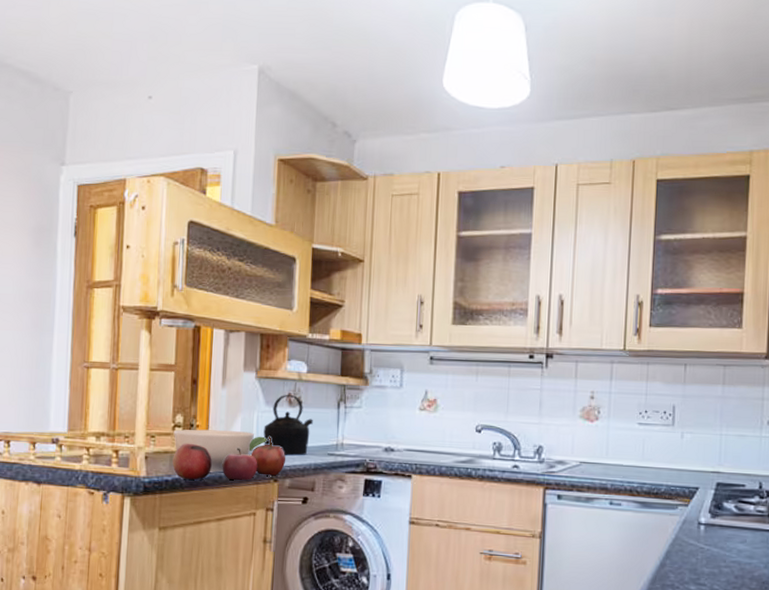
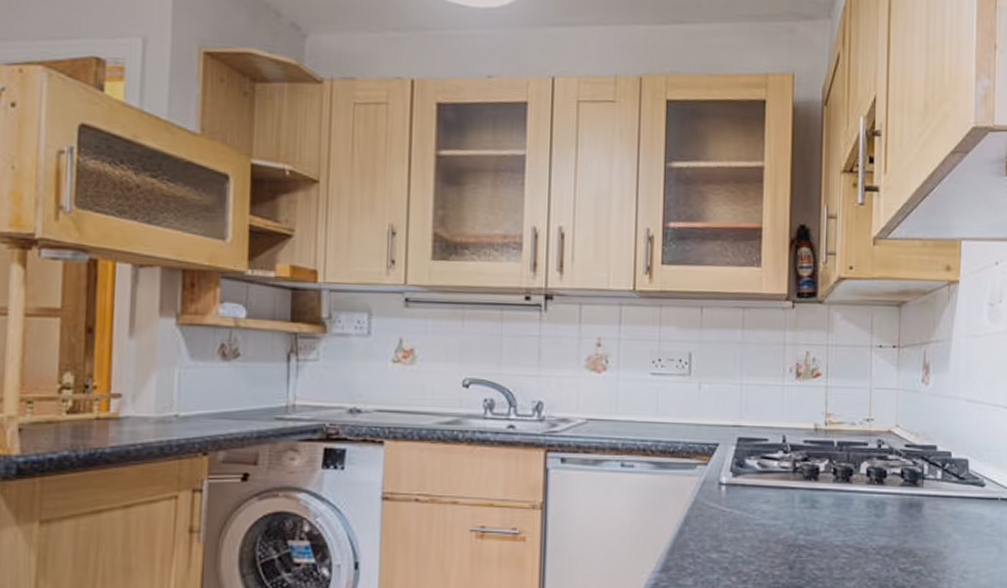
fruit: present [172,443,212,480] -> none [59,409,116,457]
bowl: present [173,429,254,473] -> none [59,391,175,446]
fruit: present [222,448,258,481] -> none [130,414,181,456]
fruit: present [248,436,286,476] -> none [167,398,219,448]
kettle: present [263,395,313,456] -> none [187,346,255,422]

